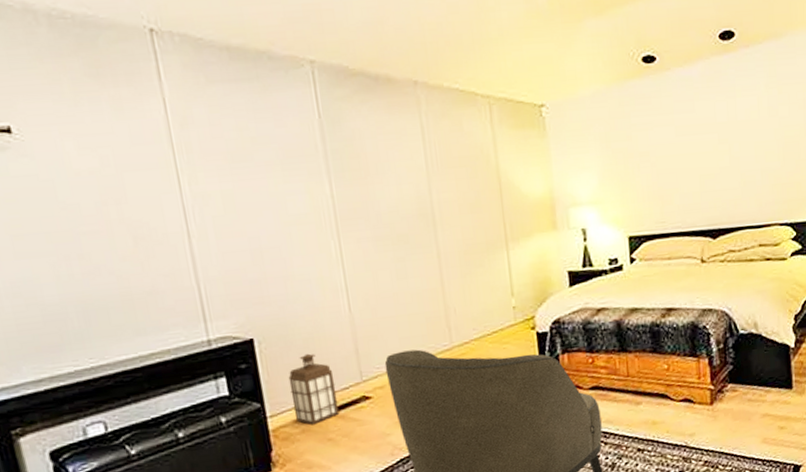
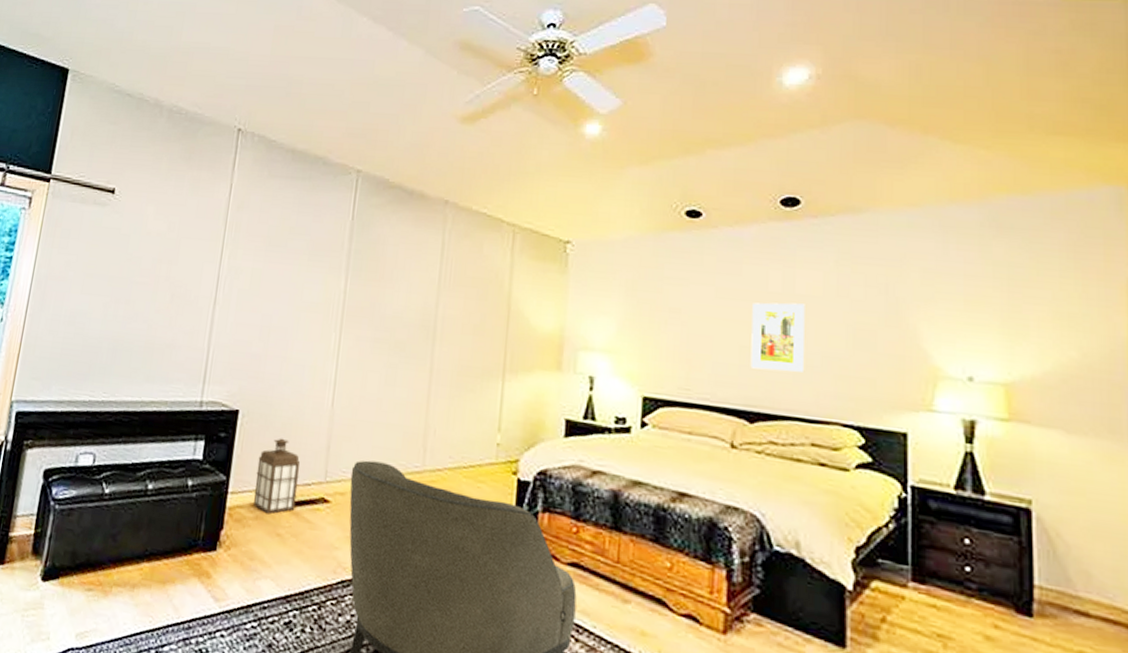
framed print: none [706,128,750,193] -> present [750,302,805,372]

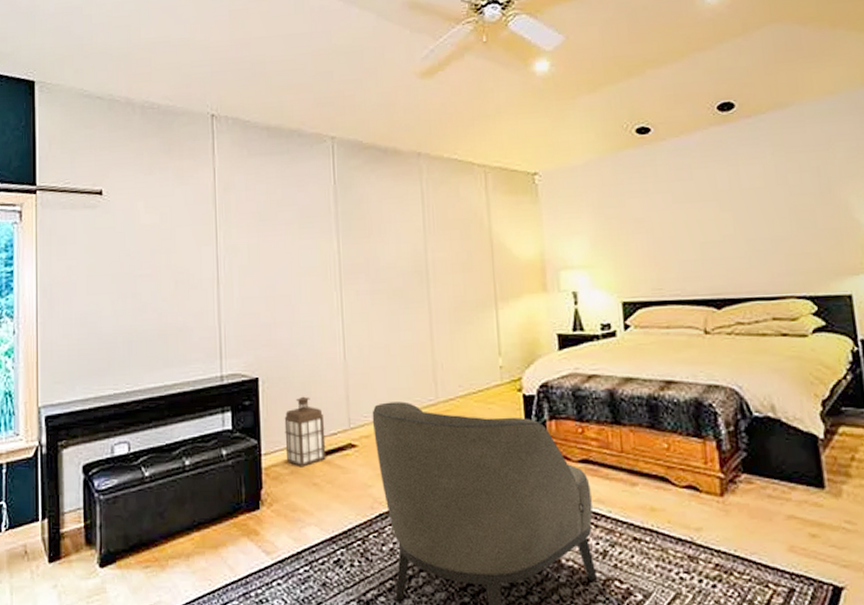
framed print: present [750,302,805,372] -> none [706,196,759,261]

